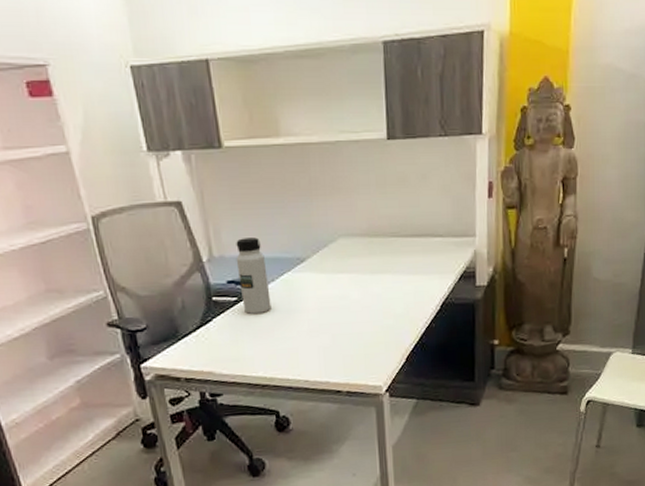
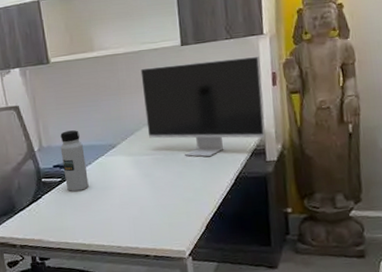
monitor: none [337,160,477,279] -> present [140,56,266,157]

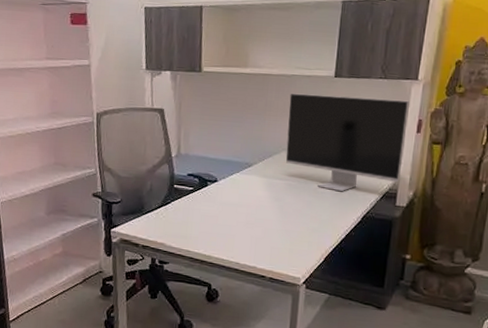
water bottle: present [60,130,89,191] -> none [196,142,220,203]

